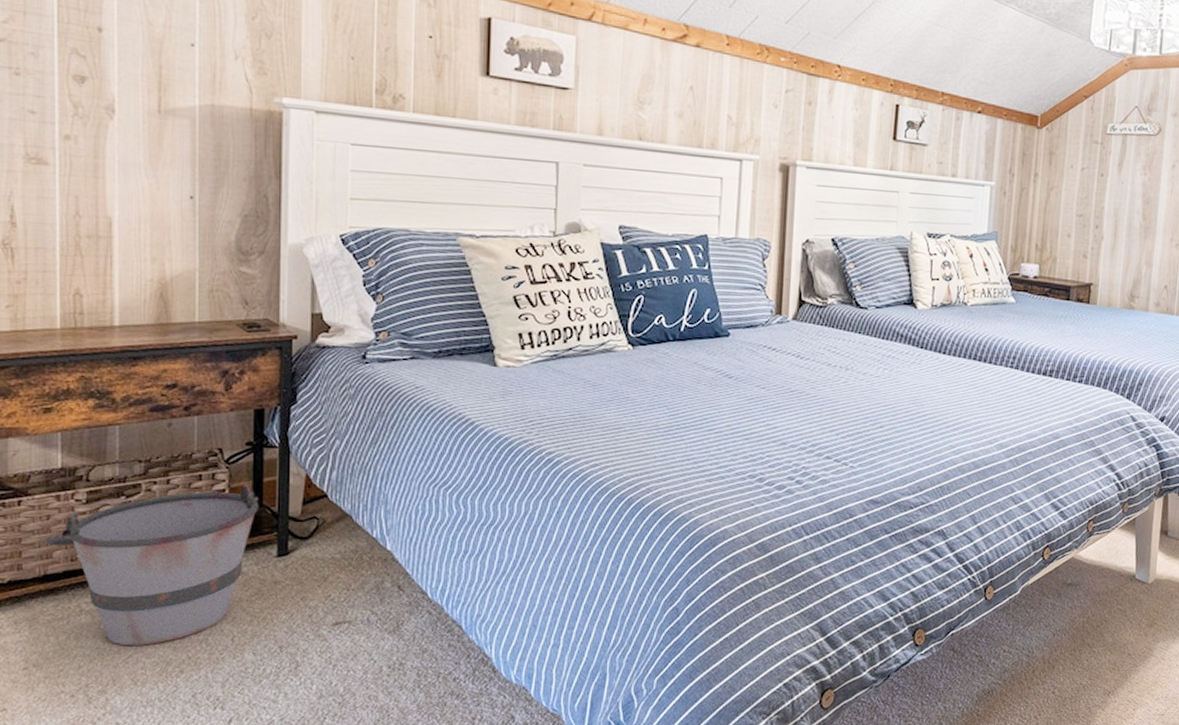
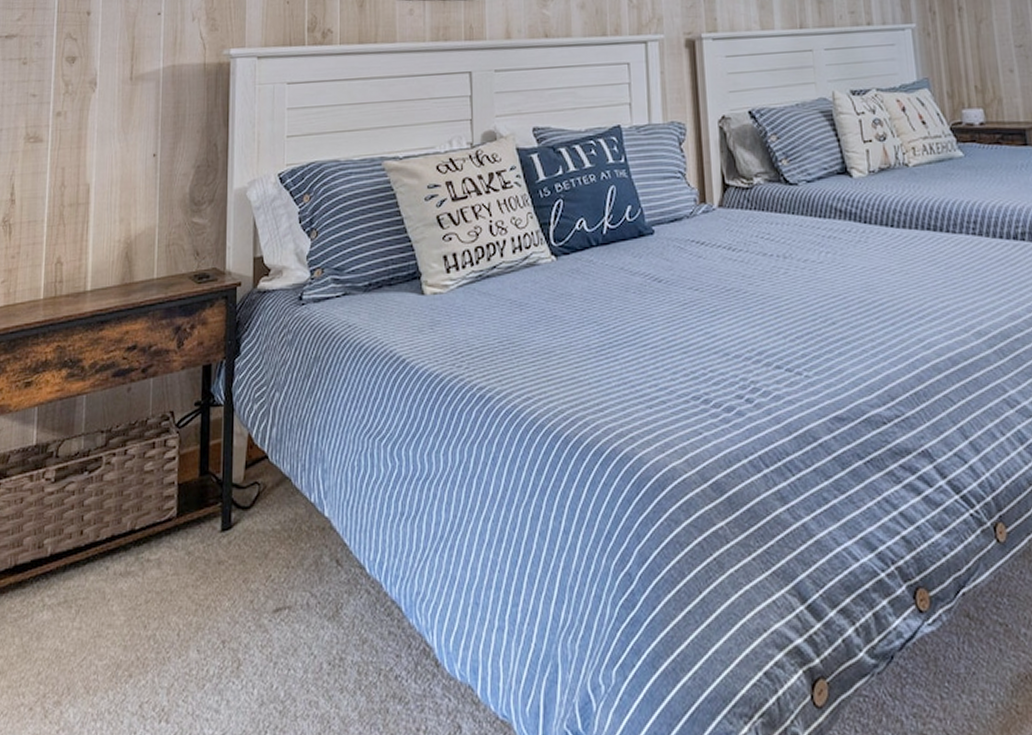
bucket: present [45,483,259,646] -> none [17,447,206,646]

